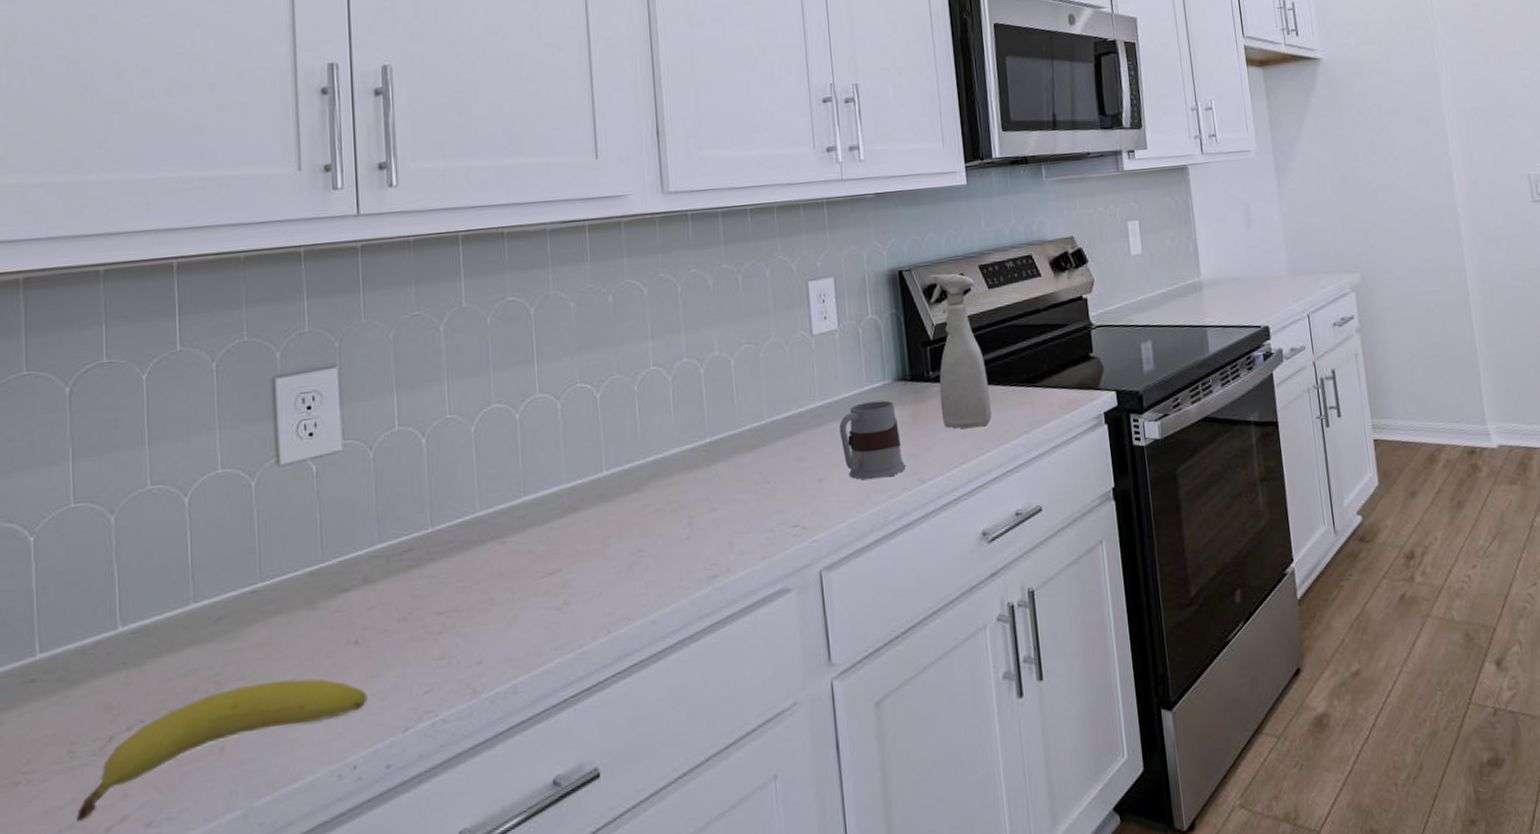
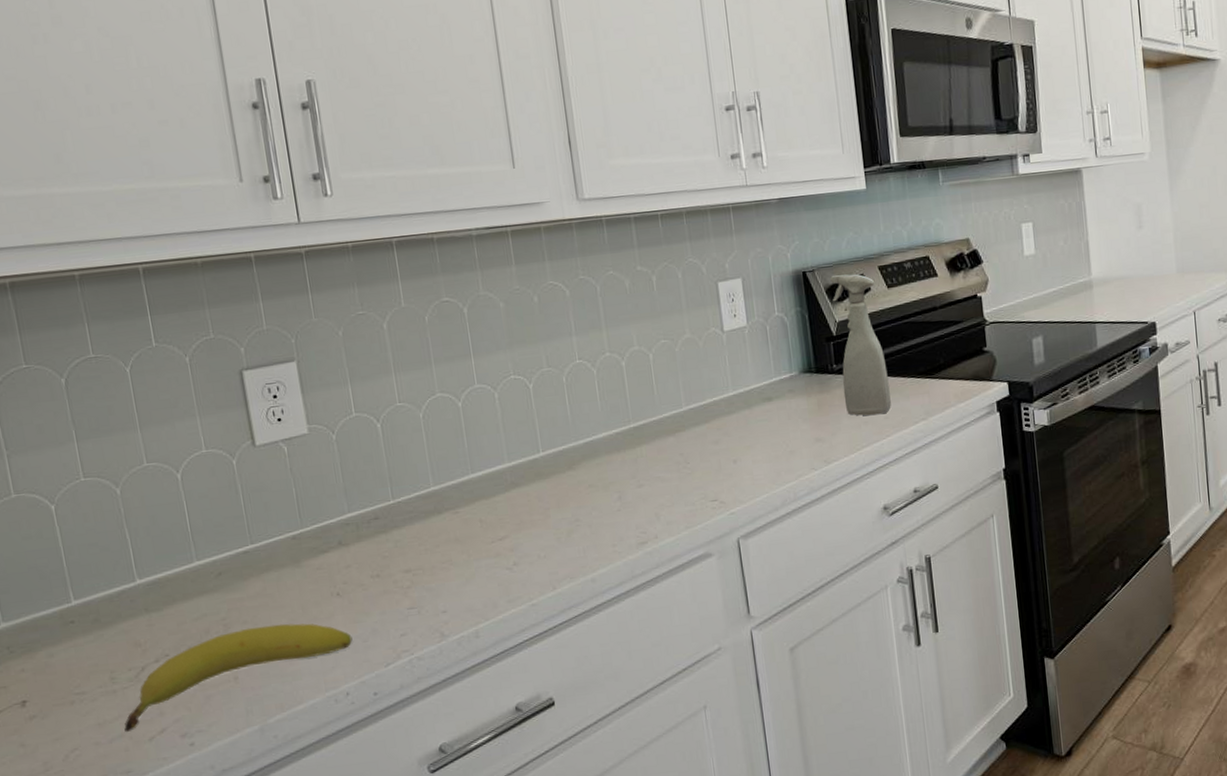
mug: present [839,400,906,480] -> none [751,390,813,461]

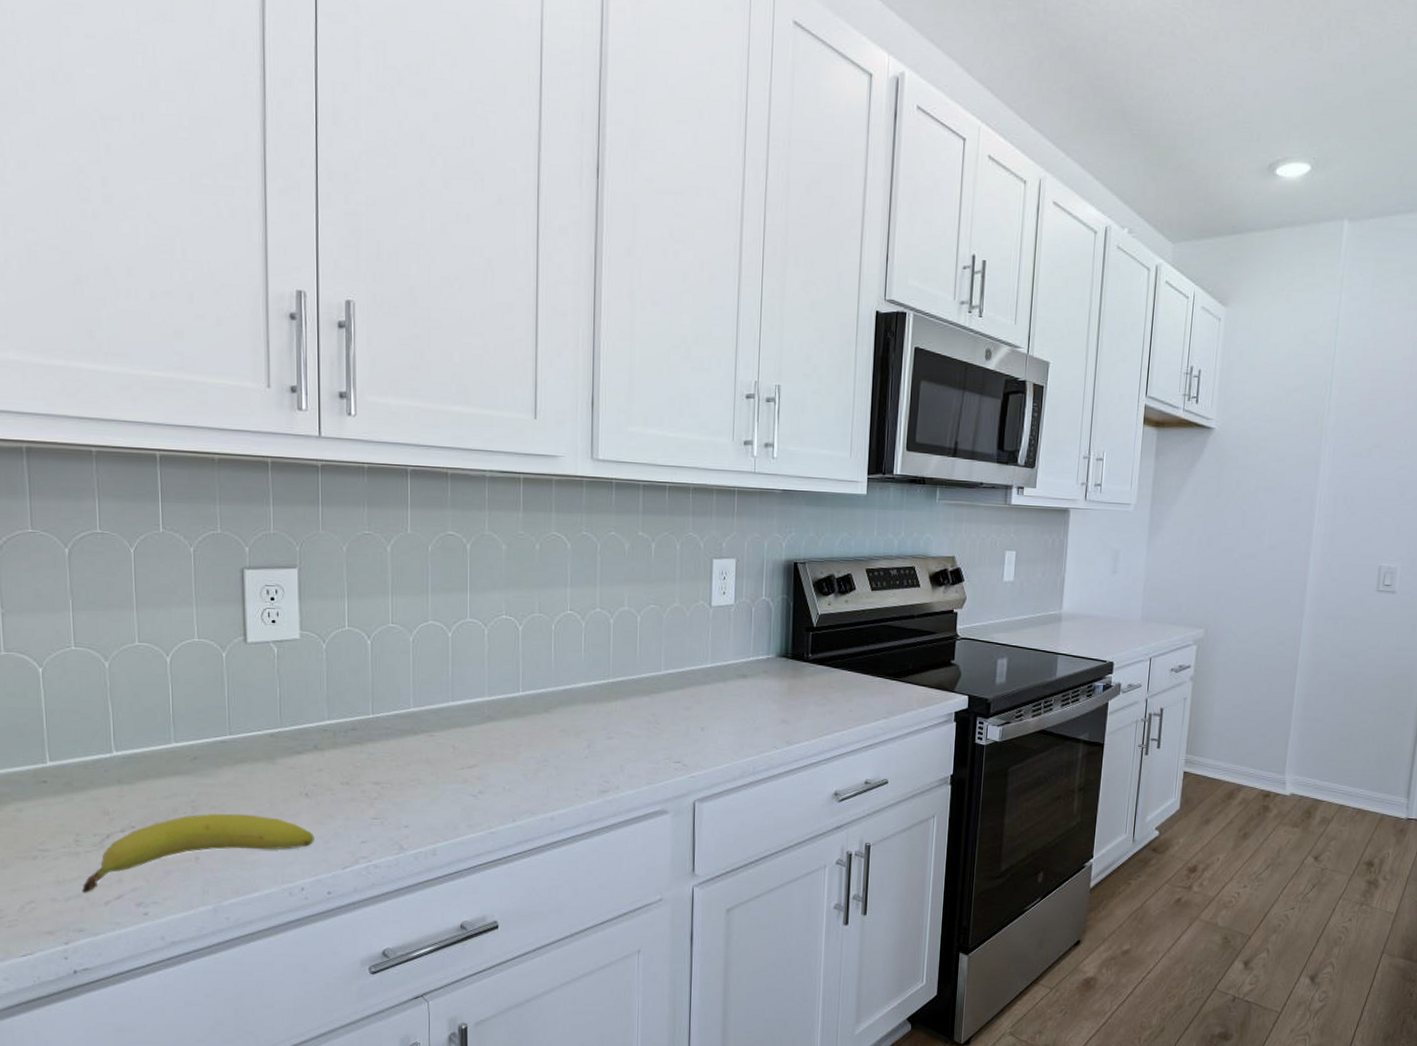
spray bottle: present [830,274,891,416] -> none [814,571,861,707]

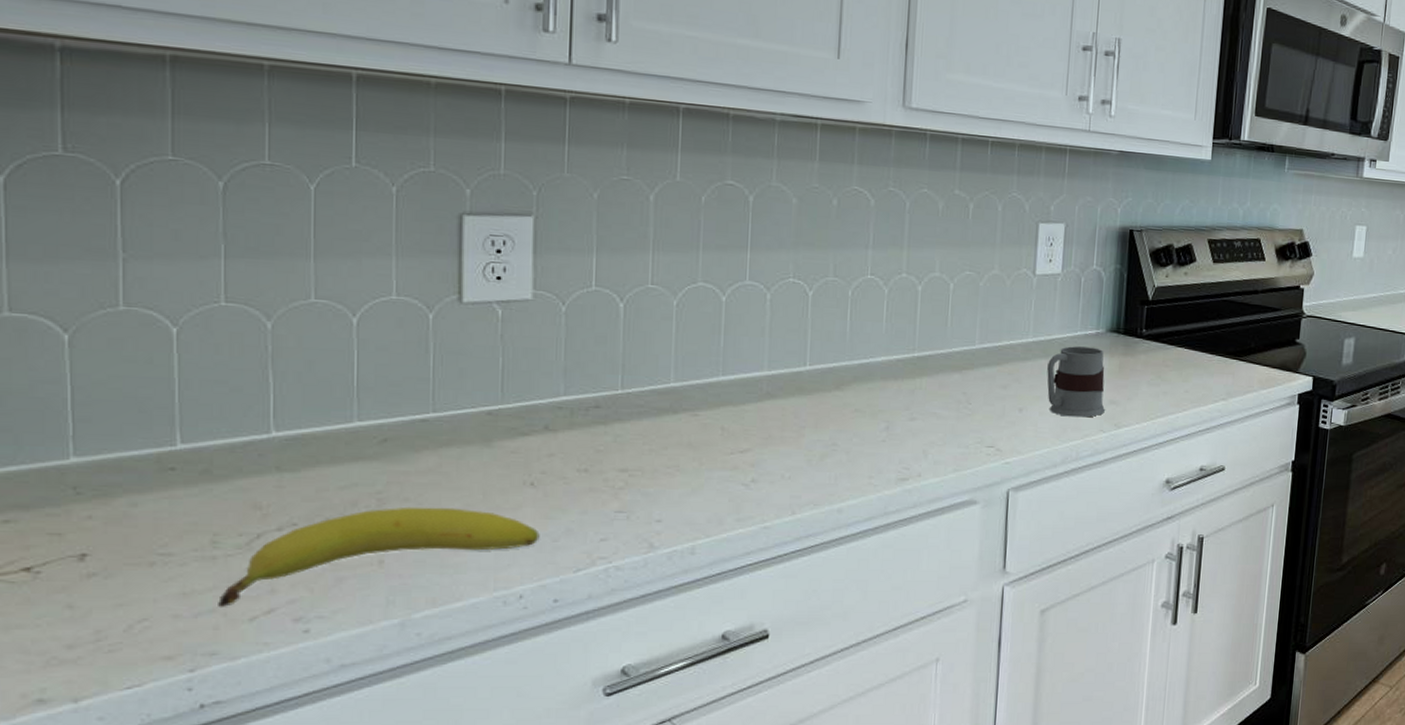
mug: none [724,670,777,736] -> present [1047,346,1105,418]

